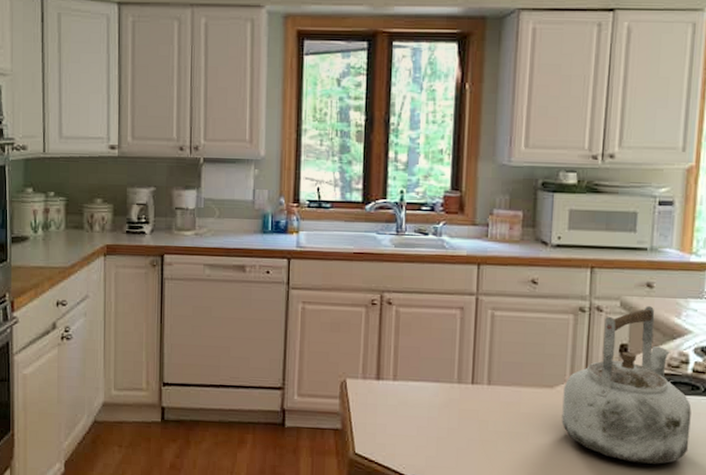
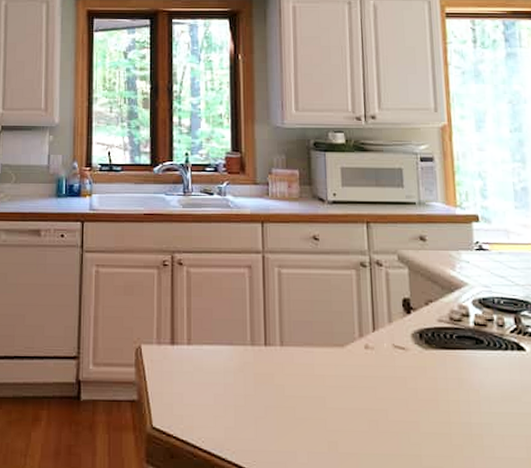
kettle: present [561,306,692,464] -> none [354,259,482,426]

